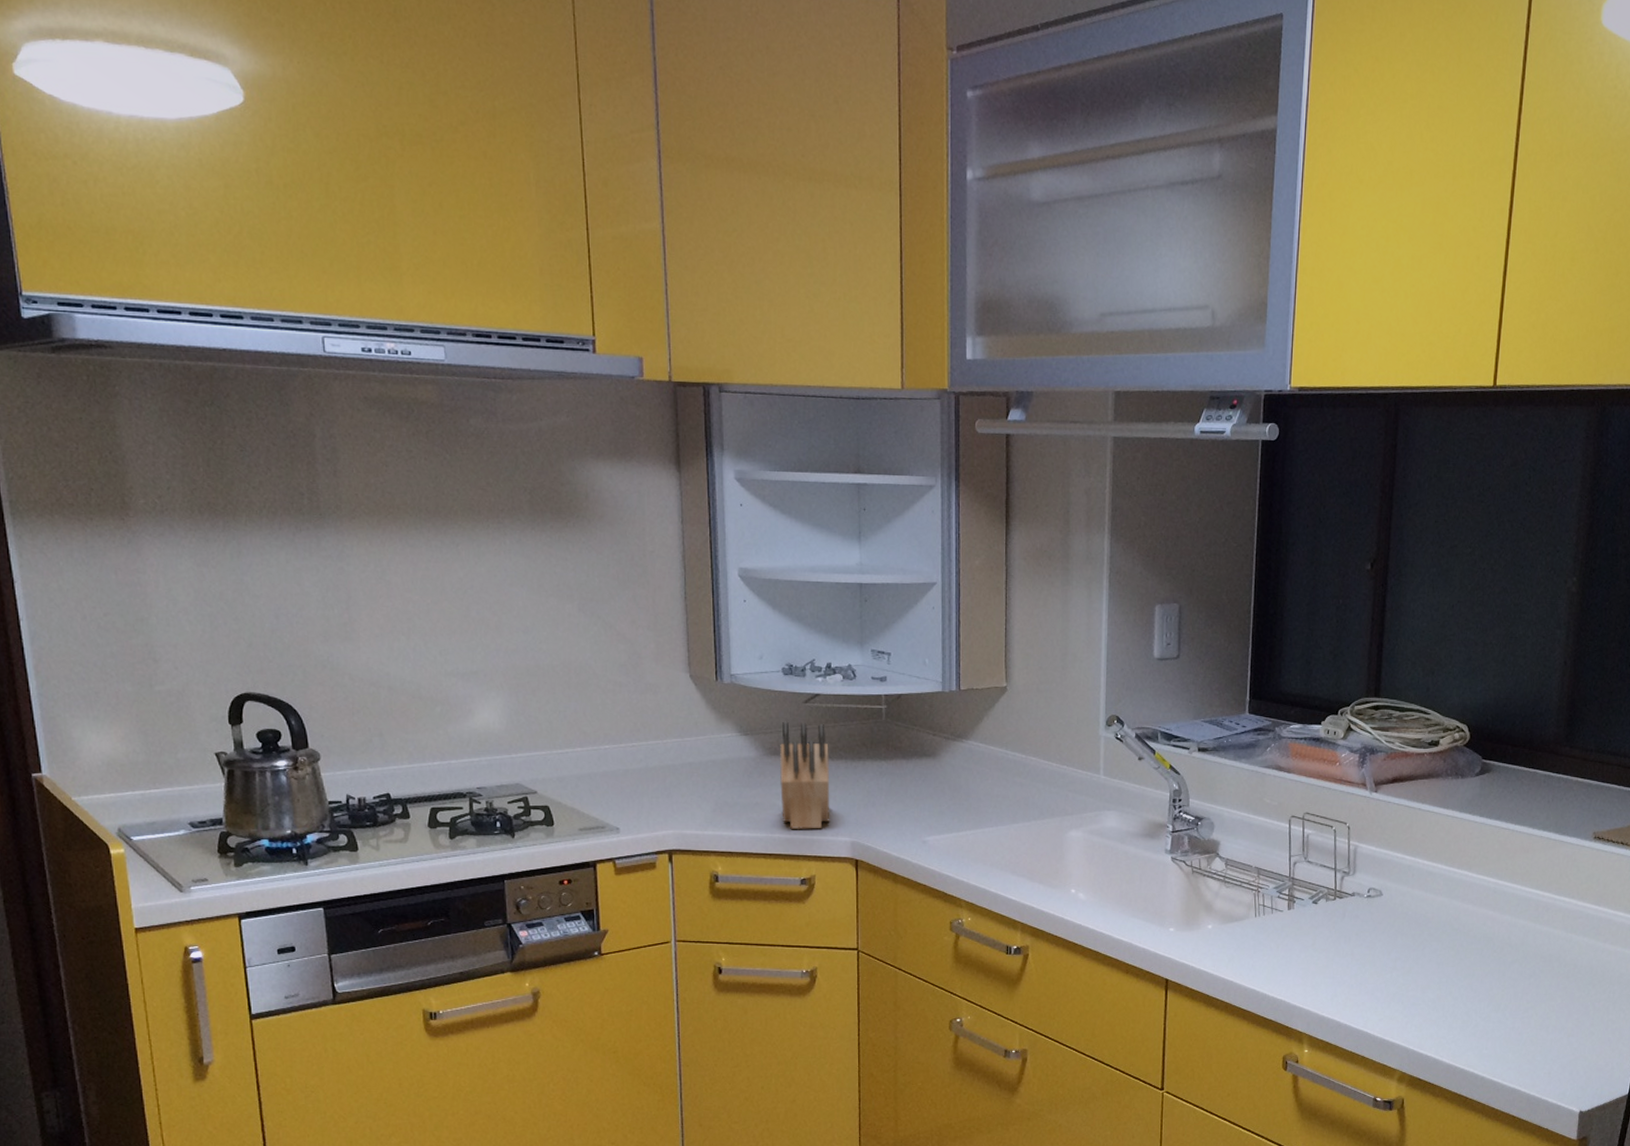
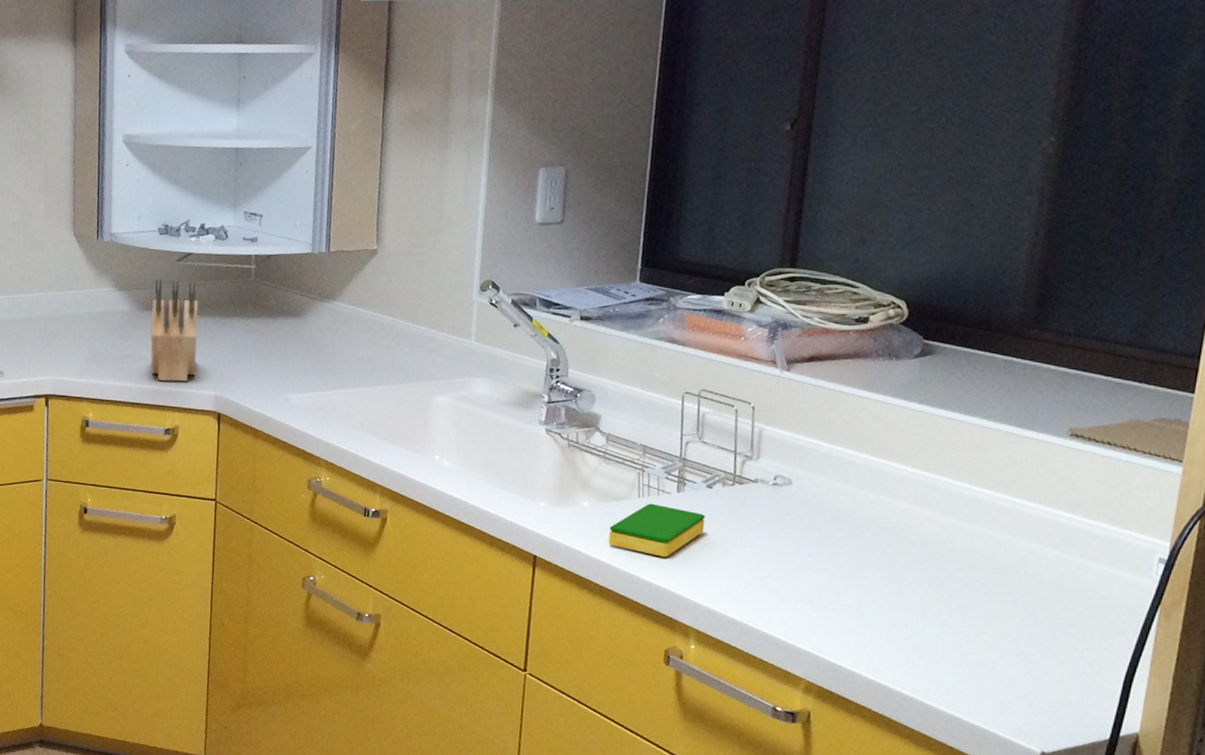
dish sponge: none [1231,921,1313,971] -> present [608,503,706,557]

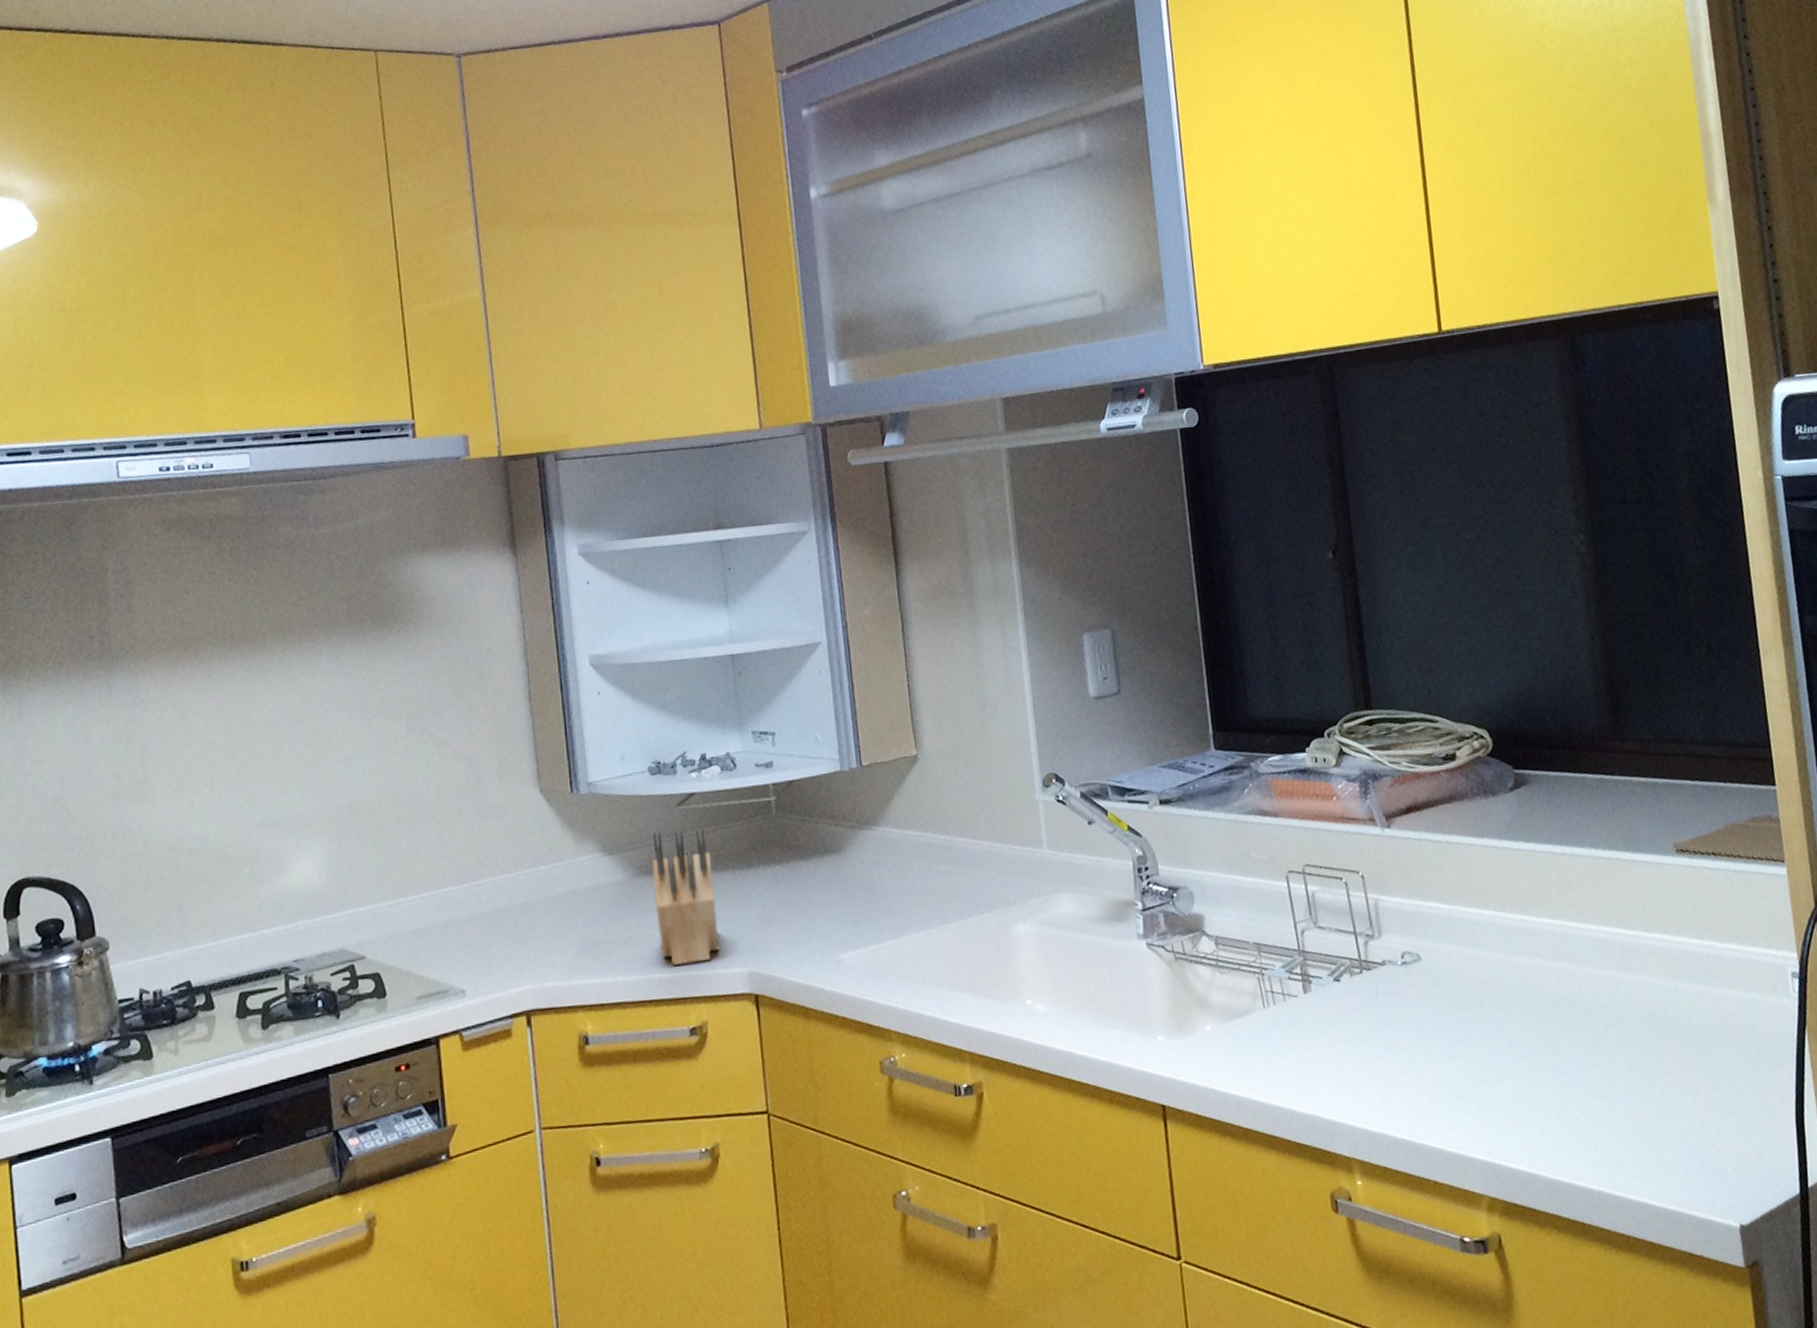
dish sponge: present [608,503,706,557] -> none [1239,1012,1342,1077]

